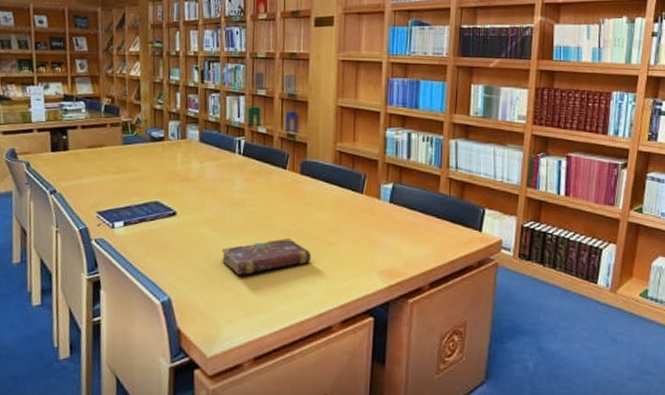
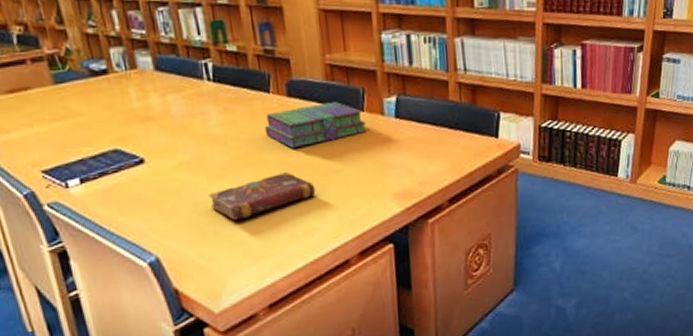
stack of books: none [277,183,363,219] -> present [264,102,366,149]

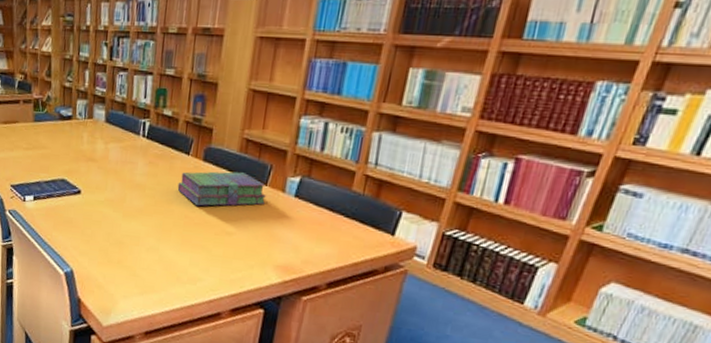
book: present [209,172,316,221] -> none [121,224,208,256]

